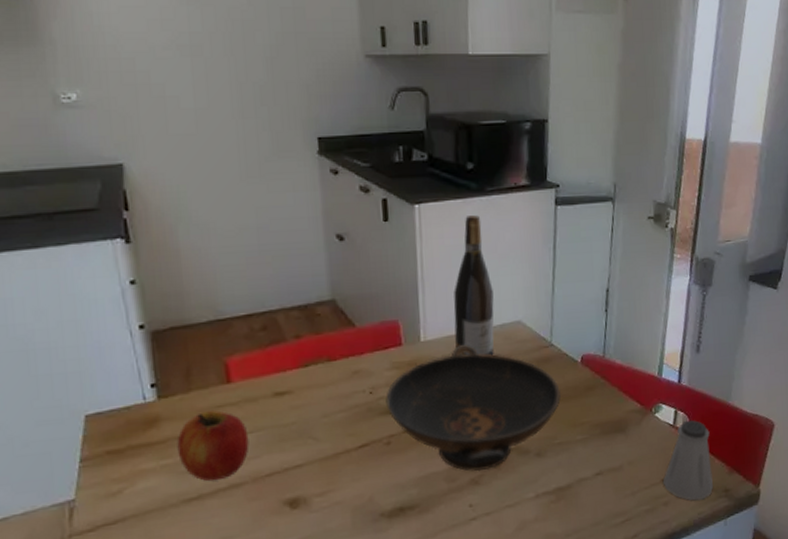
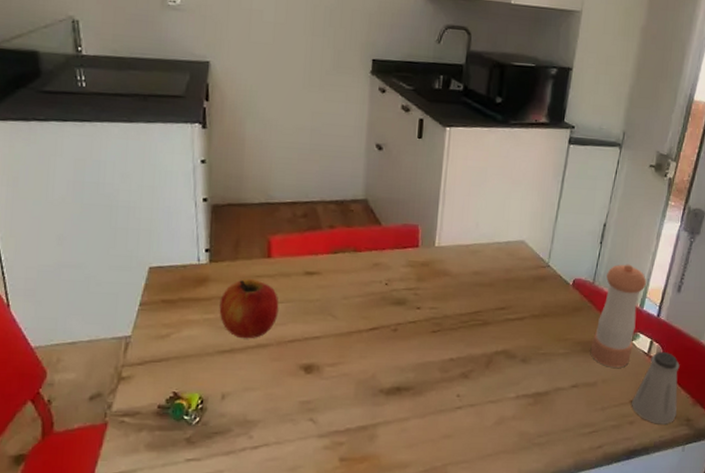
decorative bowl: present [386,345,561,472] -> none [398,254,550,367]
wine bottle: present [453,215,494,356] -> none [463,143,504,268]
pepper shaker: none [610,329,662,447] -> present [590,264,647,368]

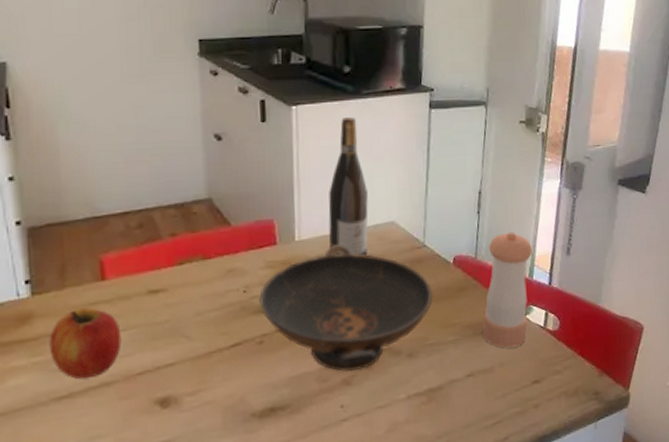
decorative bowl: none [398,254,550,367] -> present [259,245,433,372]
wine bottle: none [463,143,504,268] -> present [328,117,368,256]
saltshaker: present [631,351,680,425] -> none [533,321,583,403]

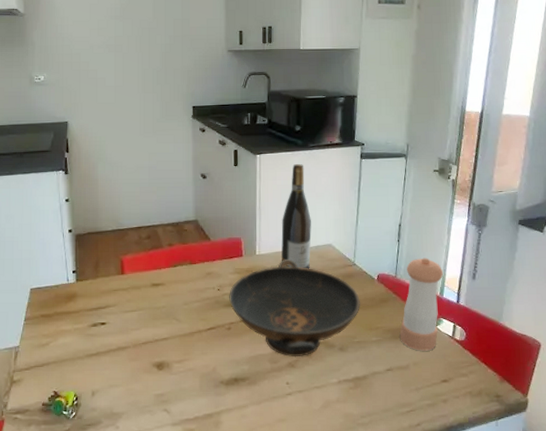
apple: present [49,308,122,380] -> none [86,293,133,344]

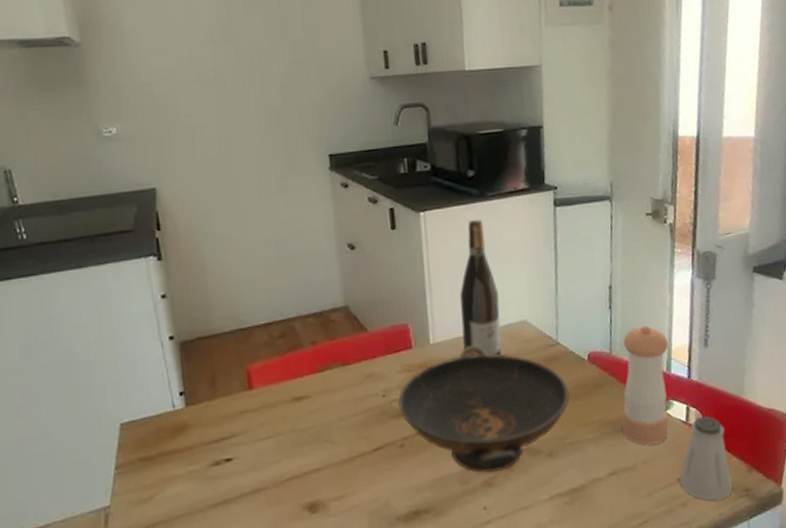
saltshaker: none [442,333,486,401] -> present [679,416,733,501]

